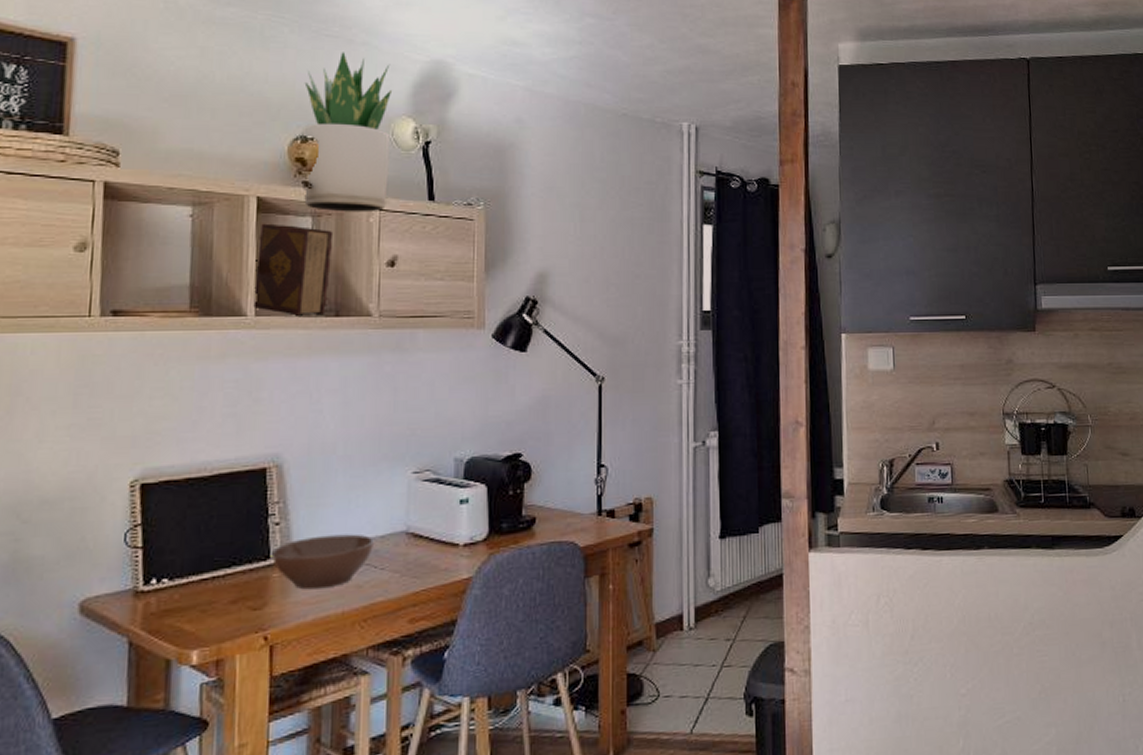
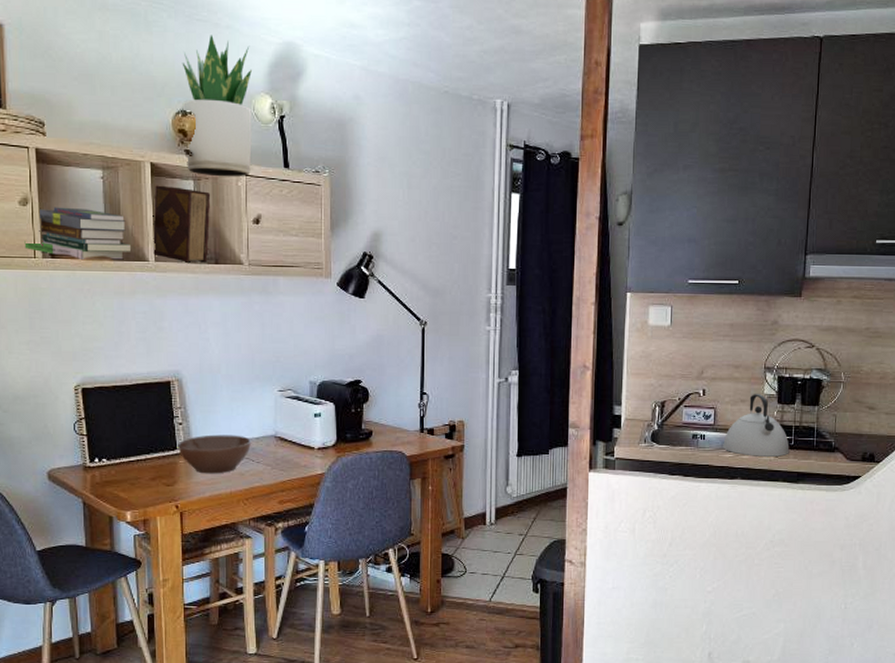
books: none [76,252,223,318] -> present [24,207,130,261]
kettle: none [964,443,1040,520] -> present [723,393,790,457]

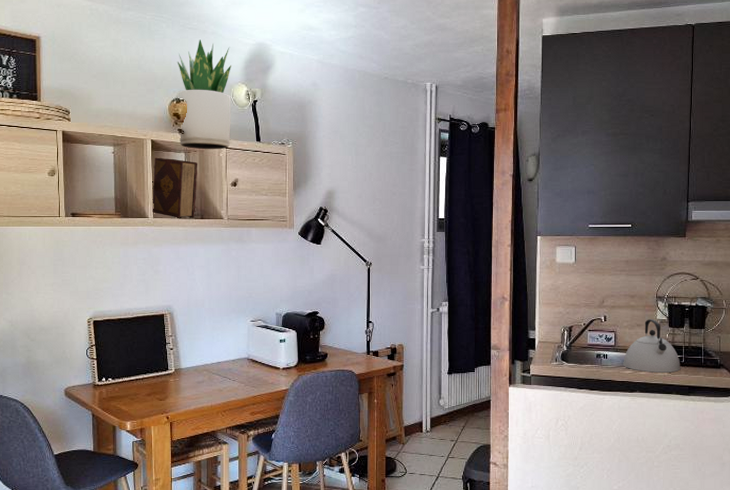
books: present [24,207,130,261] -> none [51,176,134,218]
bowl: present [178,434,251,474] -> none [169,358,228,390]

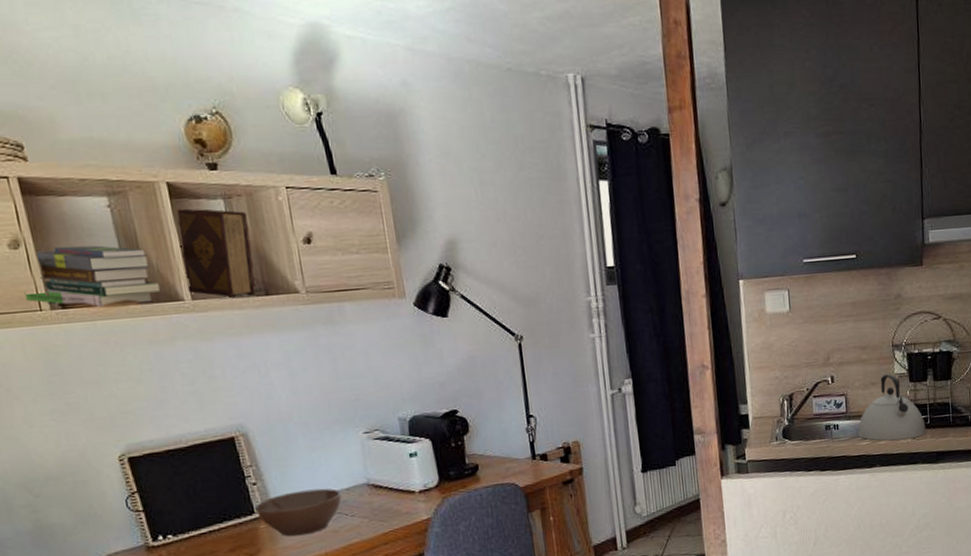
books: none [51,176,134,218] -> present [24,245,160,308]
bowl: none [169,358,228,390] -> present [255,488,342,537]
planter: present [177,39,231,150] -> none [185,21,292,193]

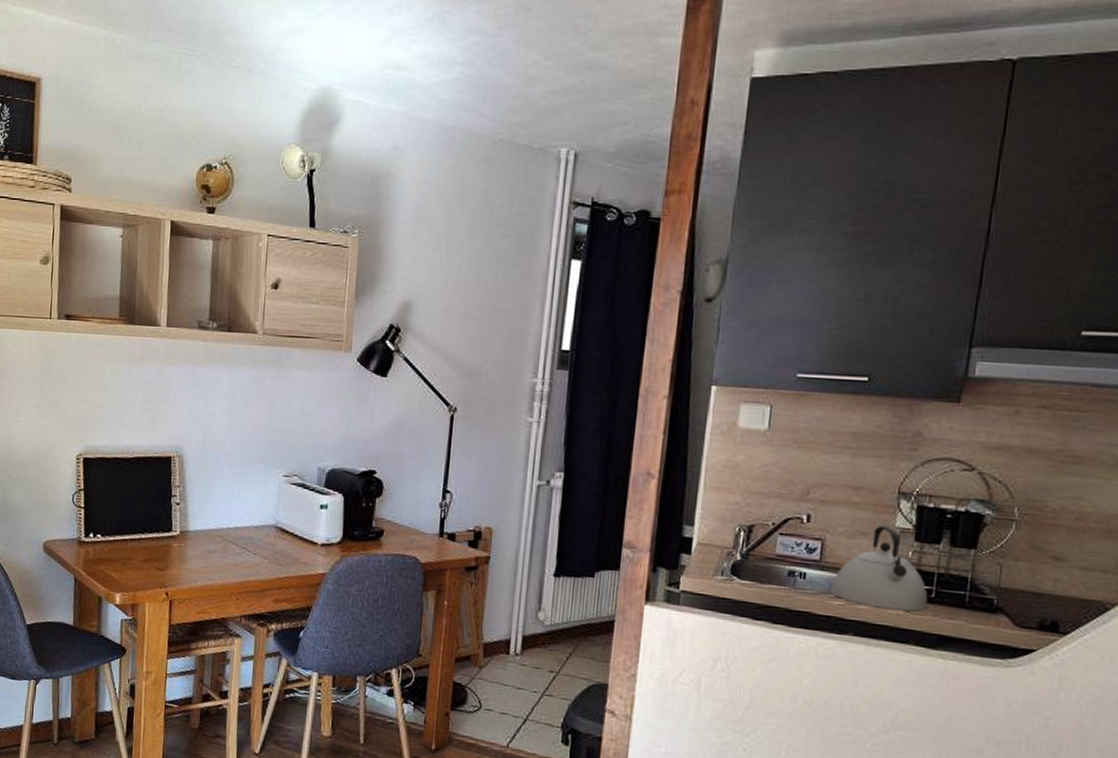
books: present [24,245,160,308] -> none [42,266,144,324]
diary: present [177,208,256,298] -> none [165,245,229,330]
bowl: present [255,488,342,537] -> none [173,518,250,562]

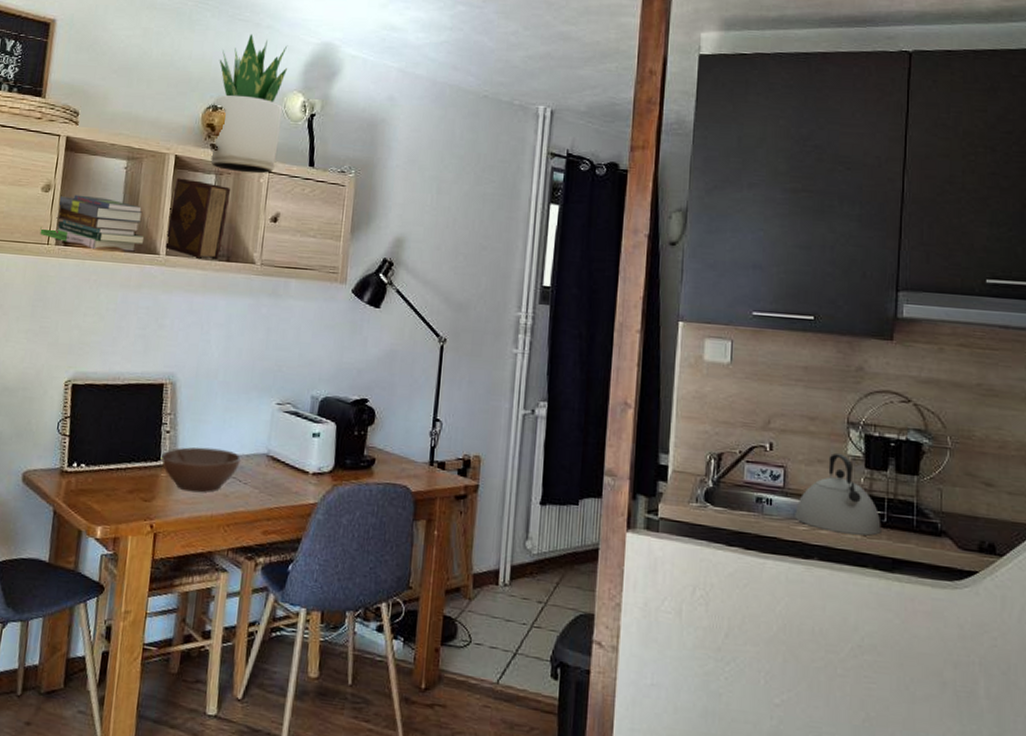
books: none [42,266,144,324] -> present [39,194,144,252]
diary: none [165,245,229,330] -> present [165,178,230,260]
bowl: none [173,518,250,562] -> present [161,447,241,493]
planter: none [207,82,284,238] -> present [210,34,288,174]

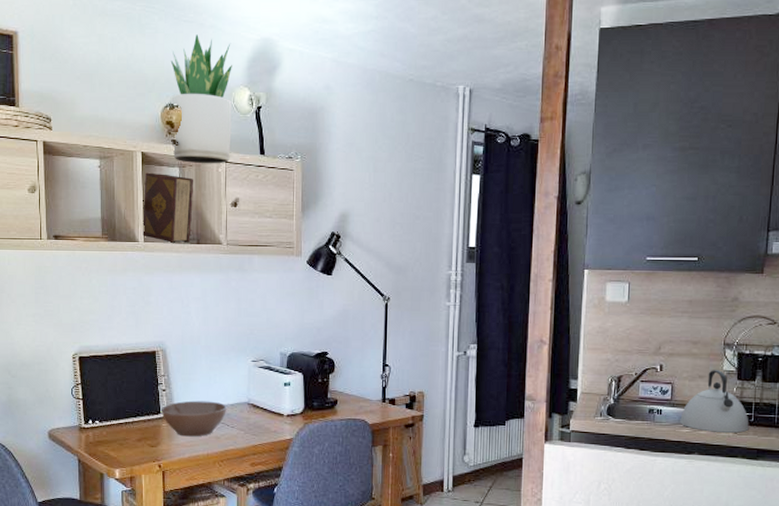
books: present [39,194,144,252] -> none [32,193,123,242]

